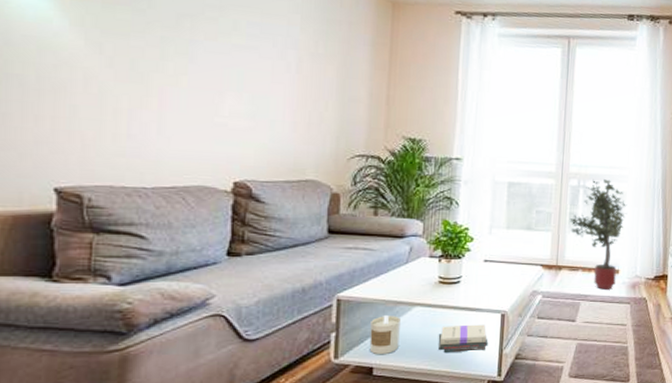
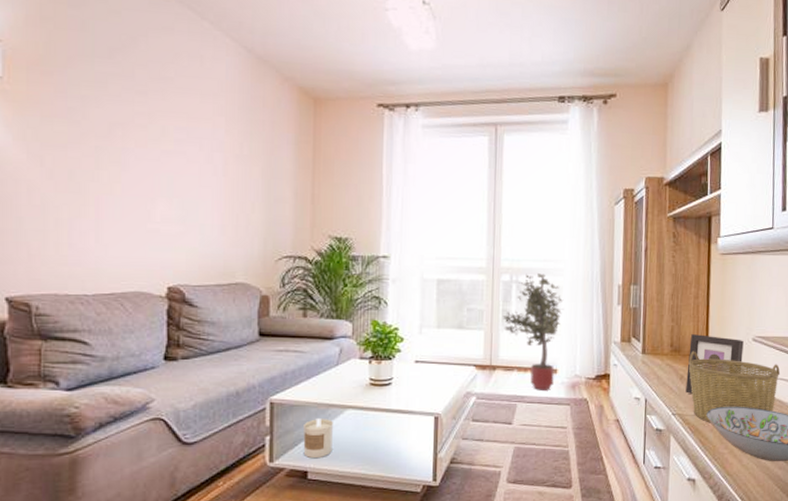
books: present [438,324,489,354] -> none [371,427,422,457]

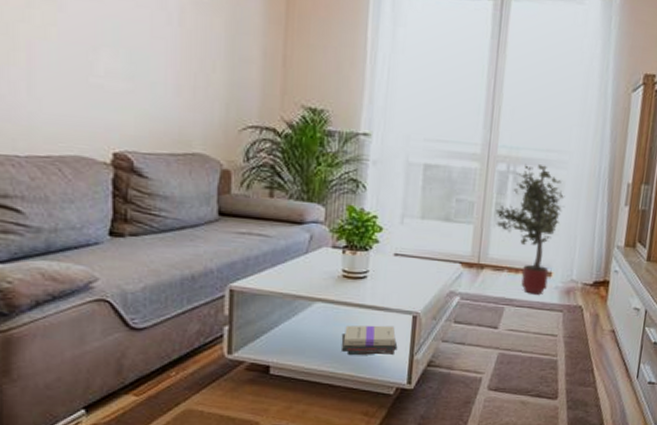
candle: present [303,419,334,459] -> none [265,310,301,353]
books: none [371,427,422,457] -> present [341,325,398,356]

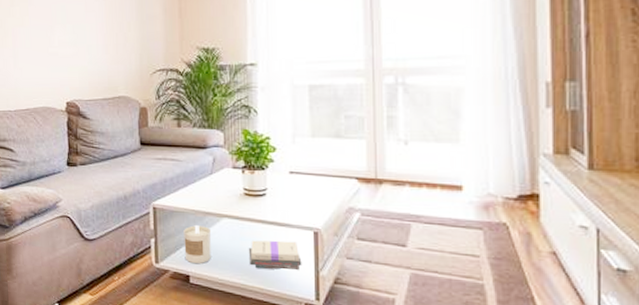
candle: none [265,310,301,353] -> present [184,225,212,264]
potted tree: present [495,165,565,294] -> none [388,73,467,210]

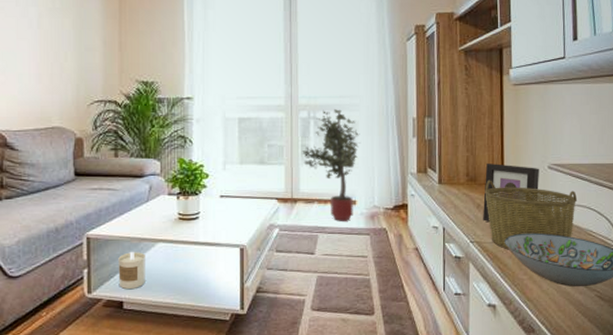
books: present [248,240,302,270] -> none [181,258,230,288]
potted tree: none [388,73,467,210] -> present [302,109,360,221]

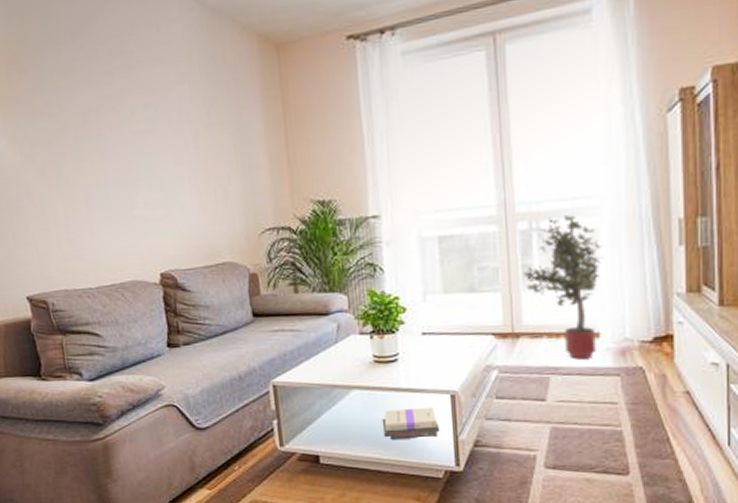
candle: present [118,252,147,290] -> none [309,400,342,443]
books: none [181,258,230,288] -> present [382,407,440,441]

